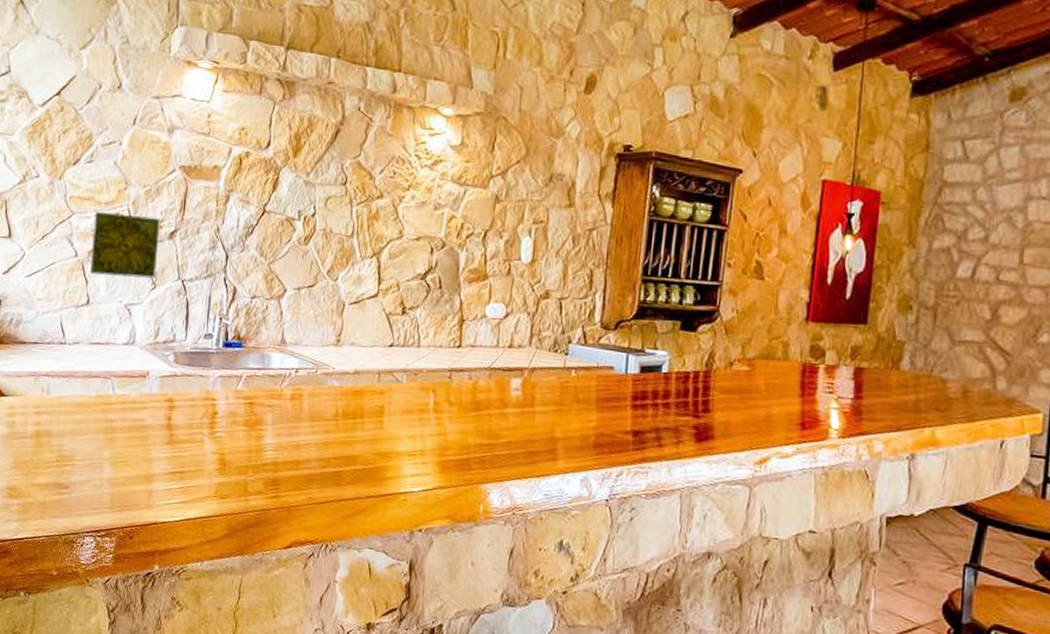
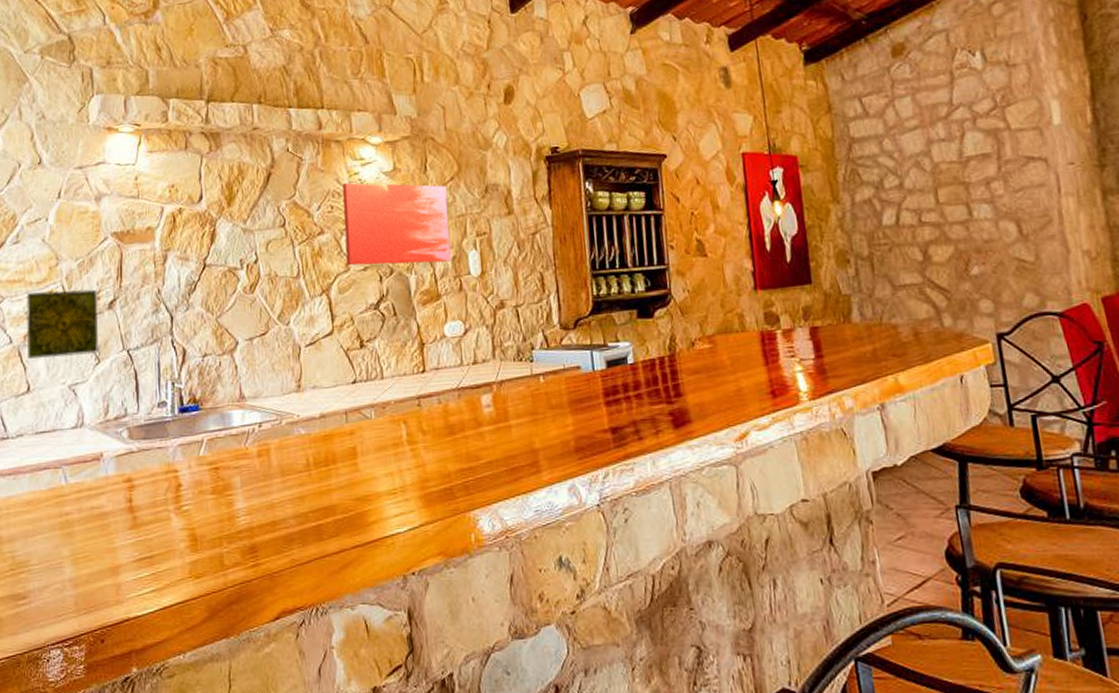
wall art: none [401,150,511,244] -> present [342,182,451,266]

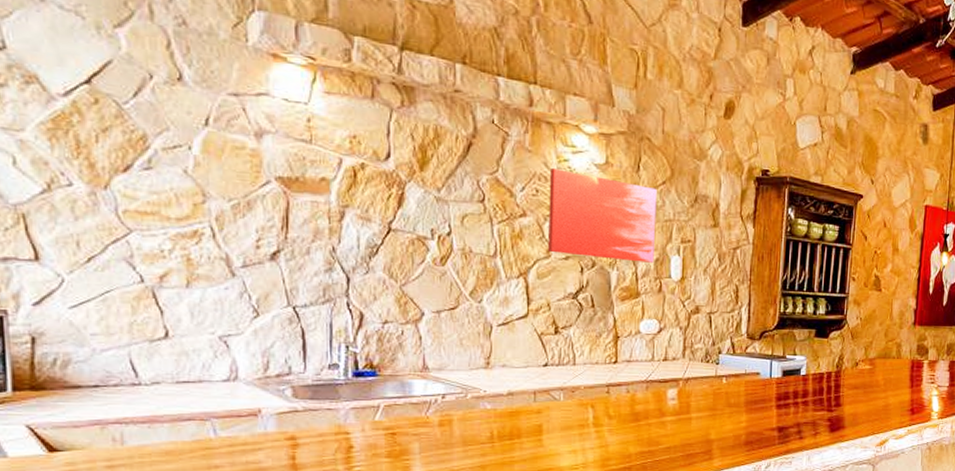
decorative tile: present [26,289,100,359] -> none [162,228,259,306]

